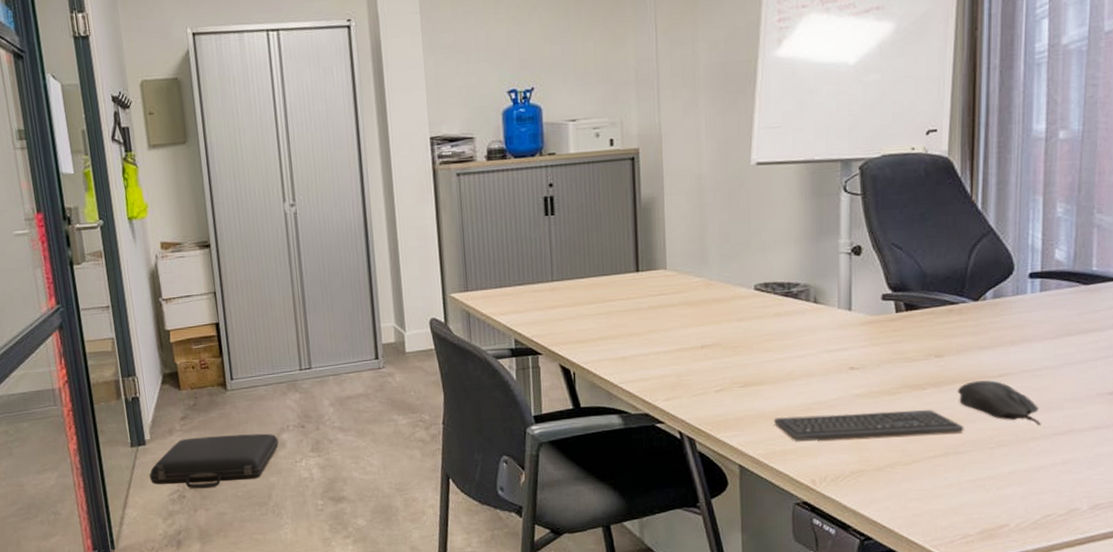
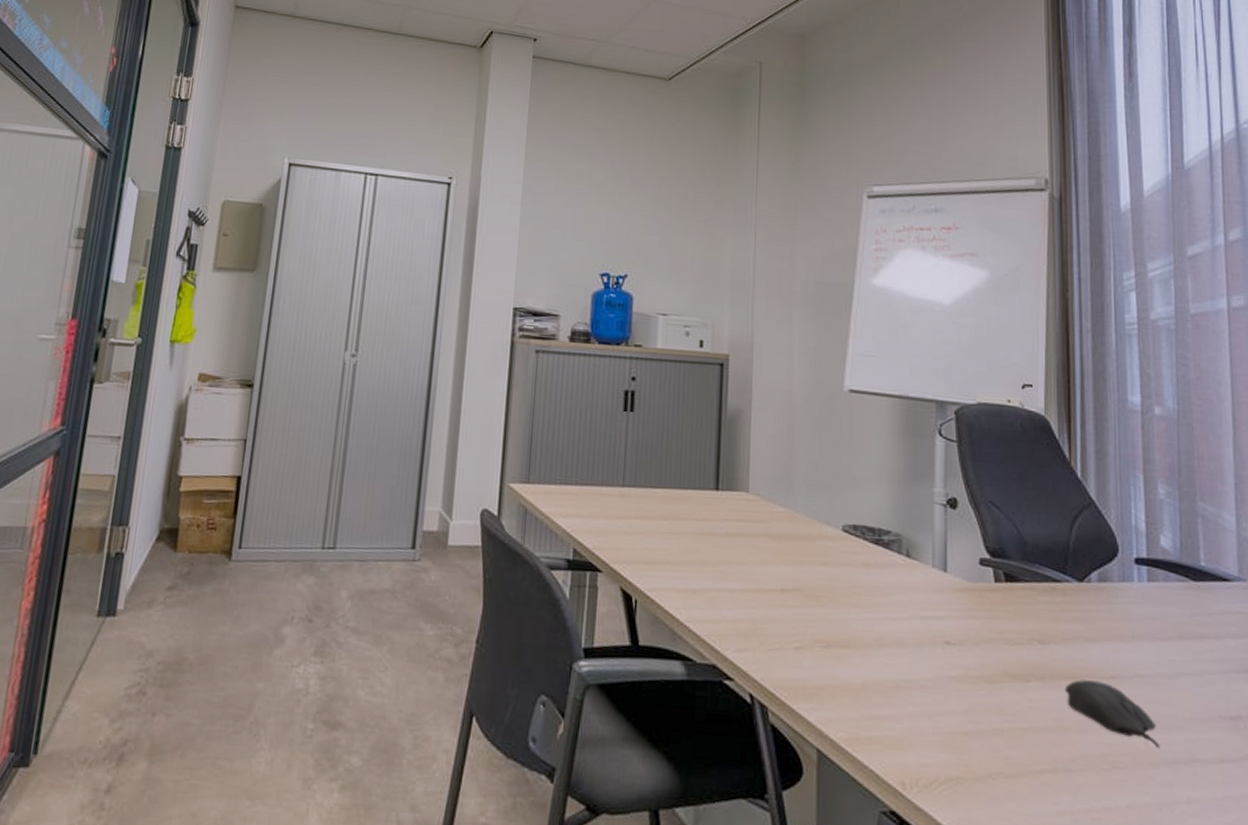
briefcase: present [149,433,279,489] -> none [108,615,278,686]
computer keyboard: present [774,410,964,441] -> none [859,692,1074,744]

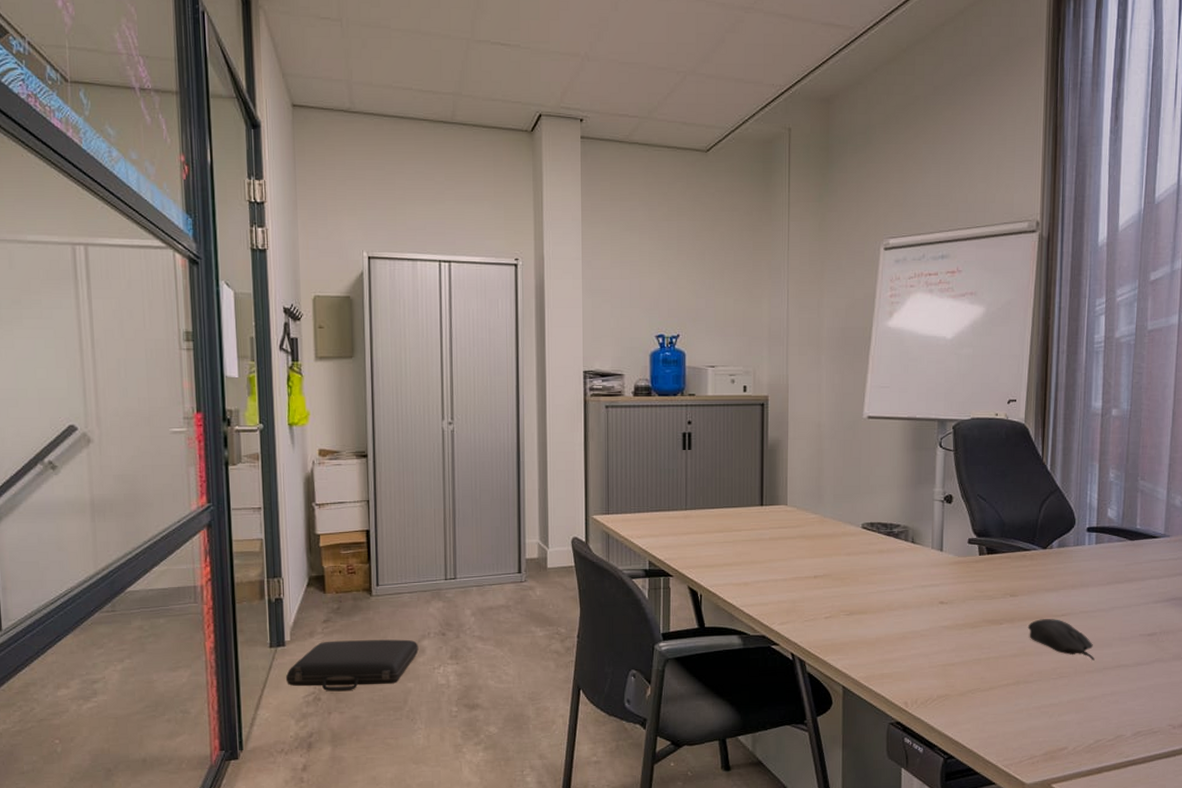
briefcase: none [108,615,278,686] -> present [285,639,419,692]

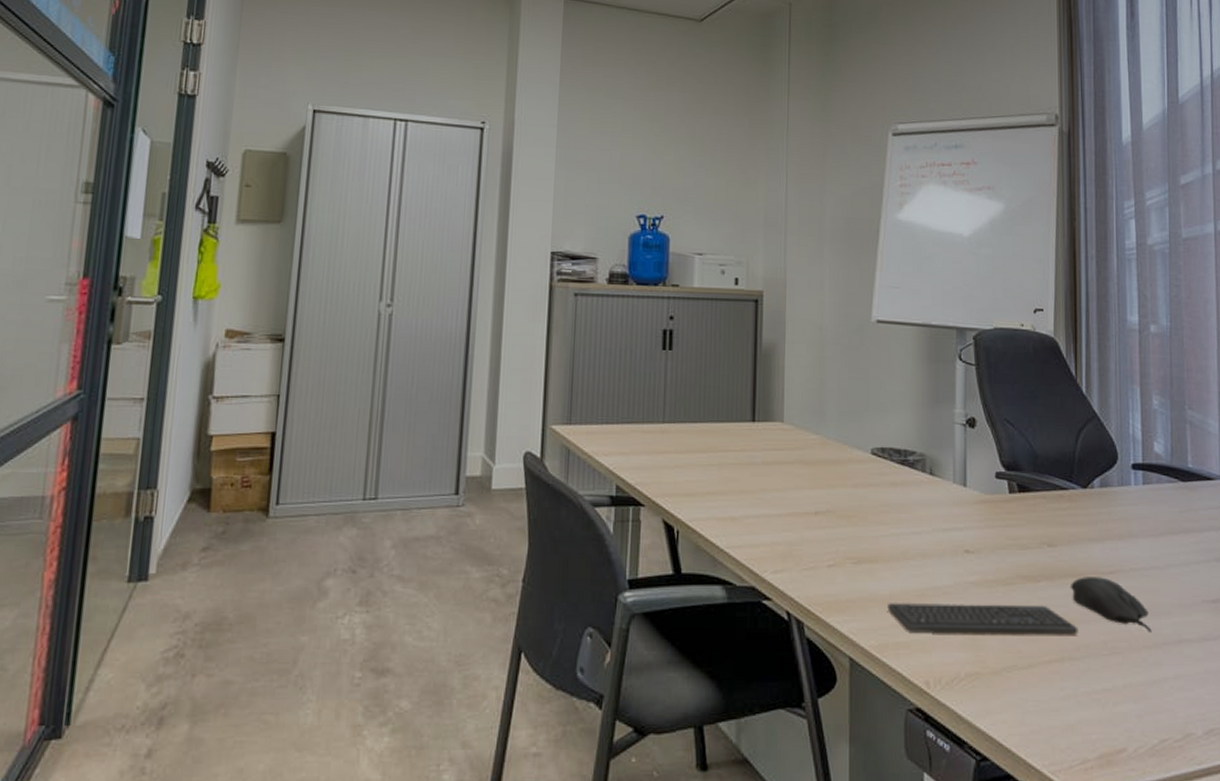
briefcase: present [285,639,419,692] -> none [142,575,321,646]
computer keyboard: none [874,642,1033,667] -> present [888,602,1078,635]

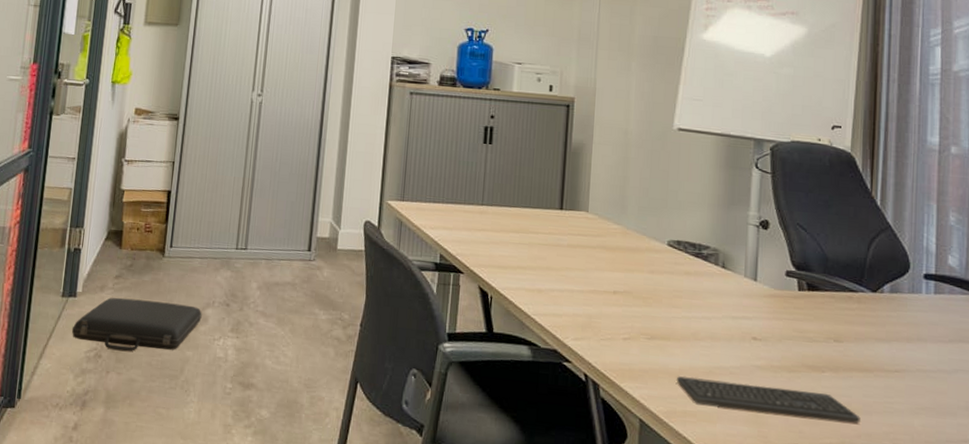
briefcase: none [142,575,321,646] -> present [71,297,202,352]
computer mouse: present [1070,577,1152,633] -> none [854,372,936,430]

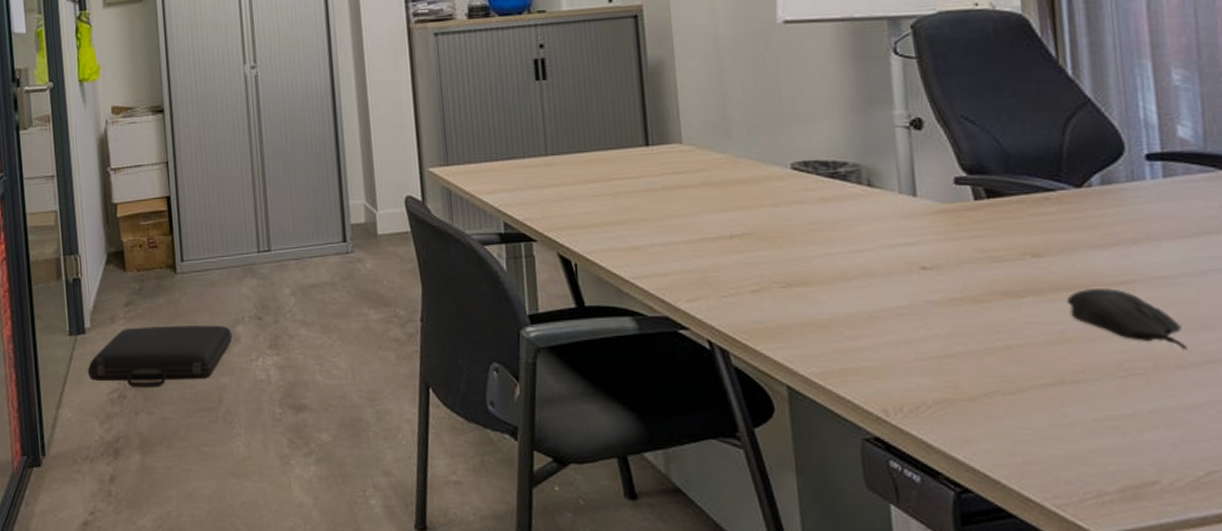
computer keyboard: present [677,375,861,424] -> none [828,323,1082,359]
computer mouse: none [854,372,936,430] -> present [1066,288,1187,350]

